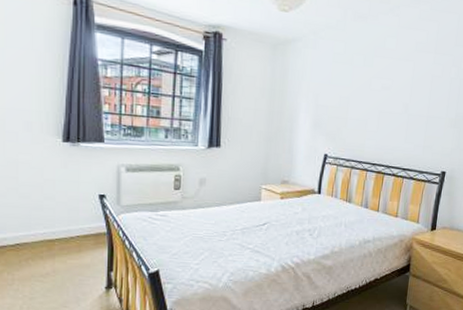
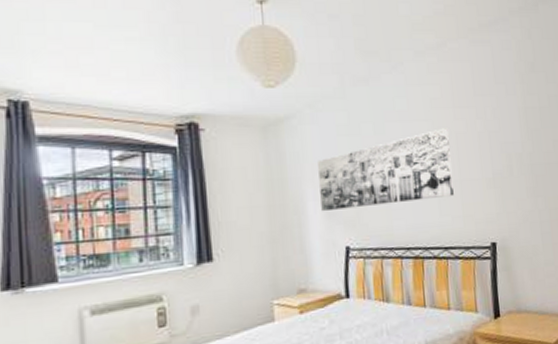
wall art: none [310,69,426,129] -> present [318,128,454,212]

